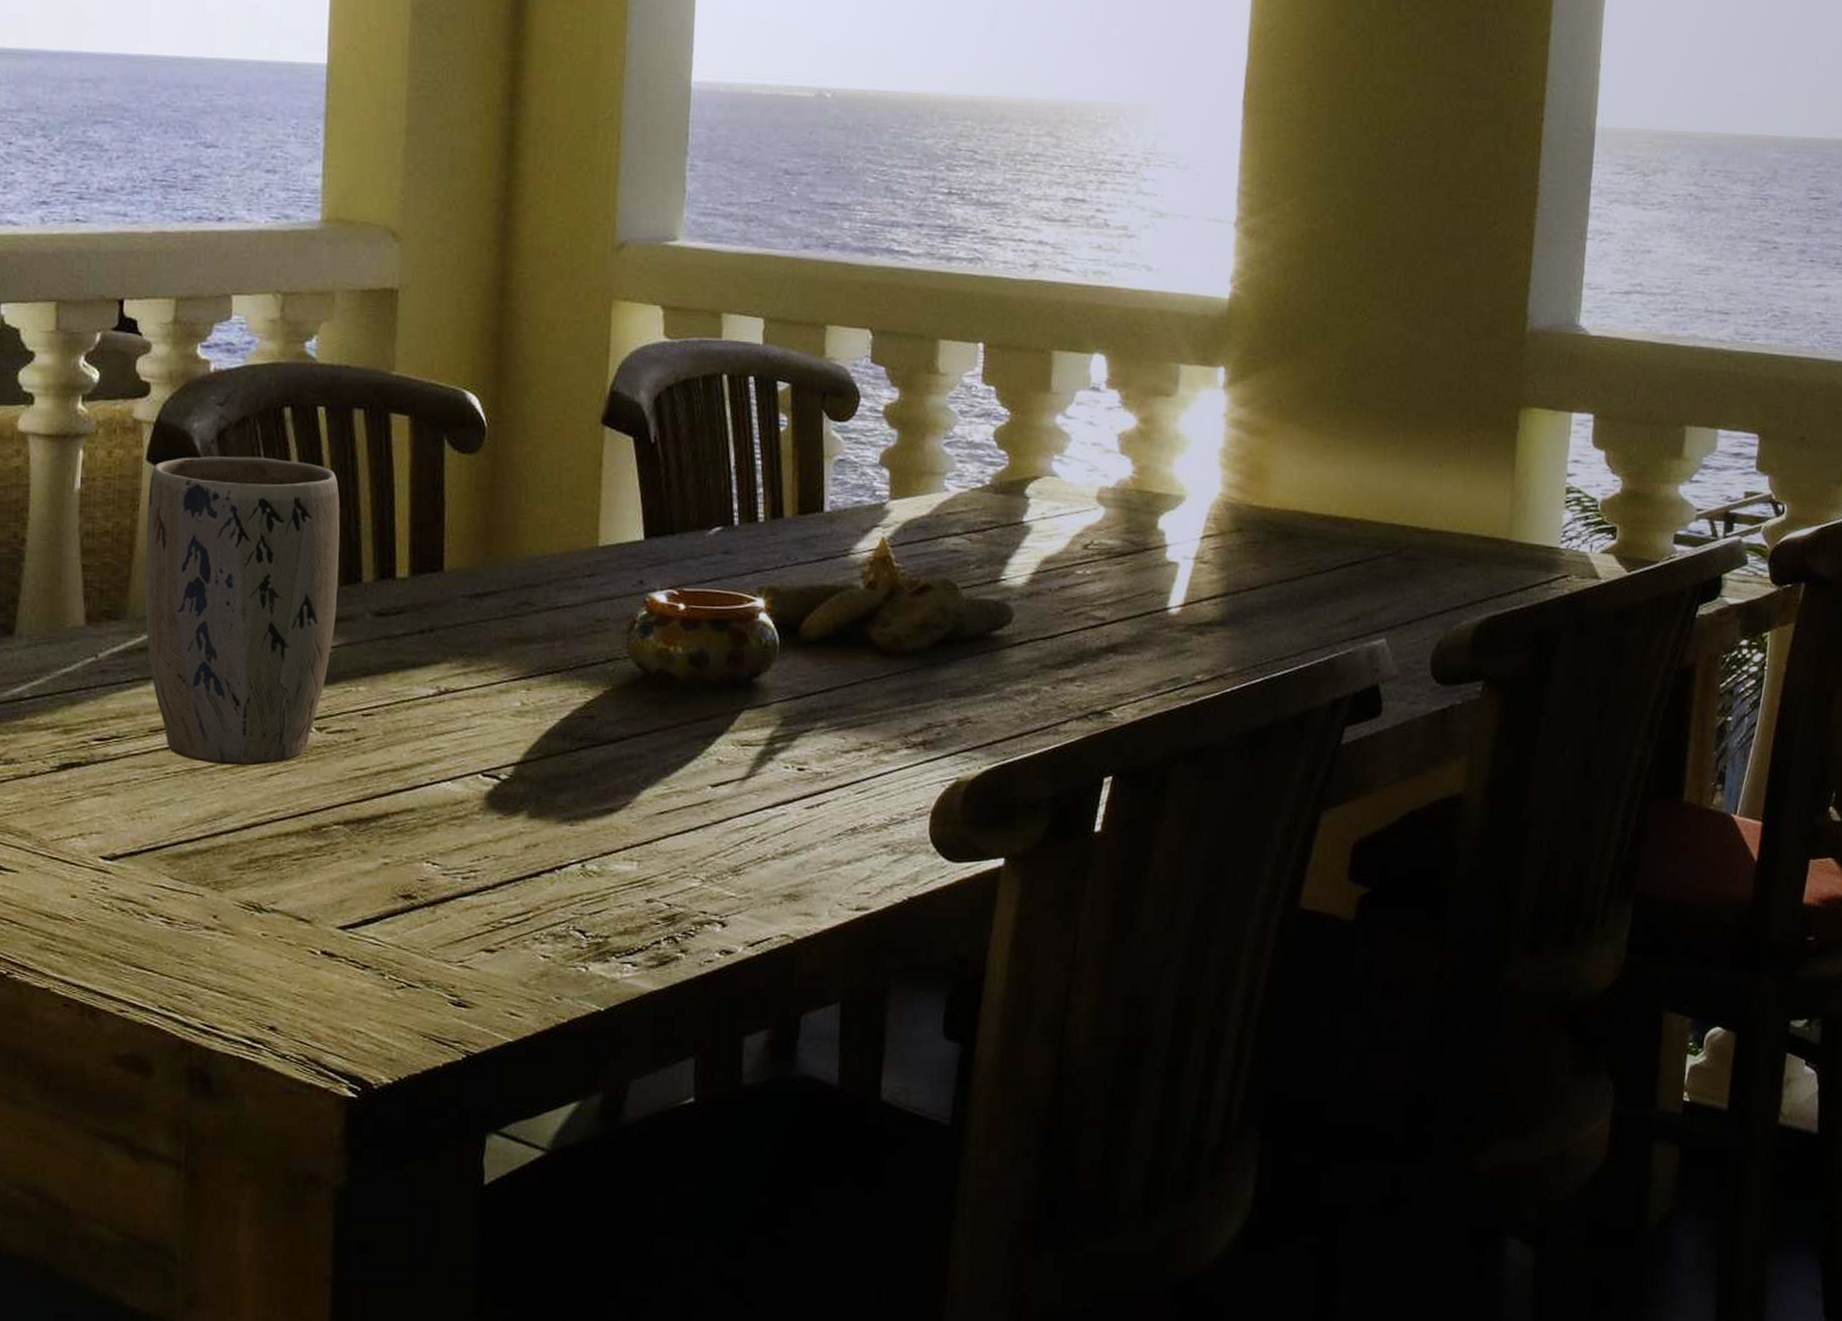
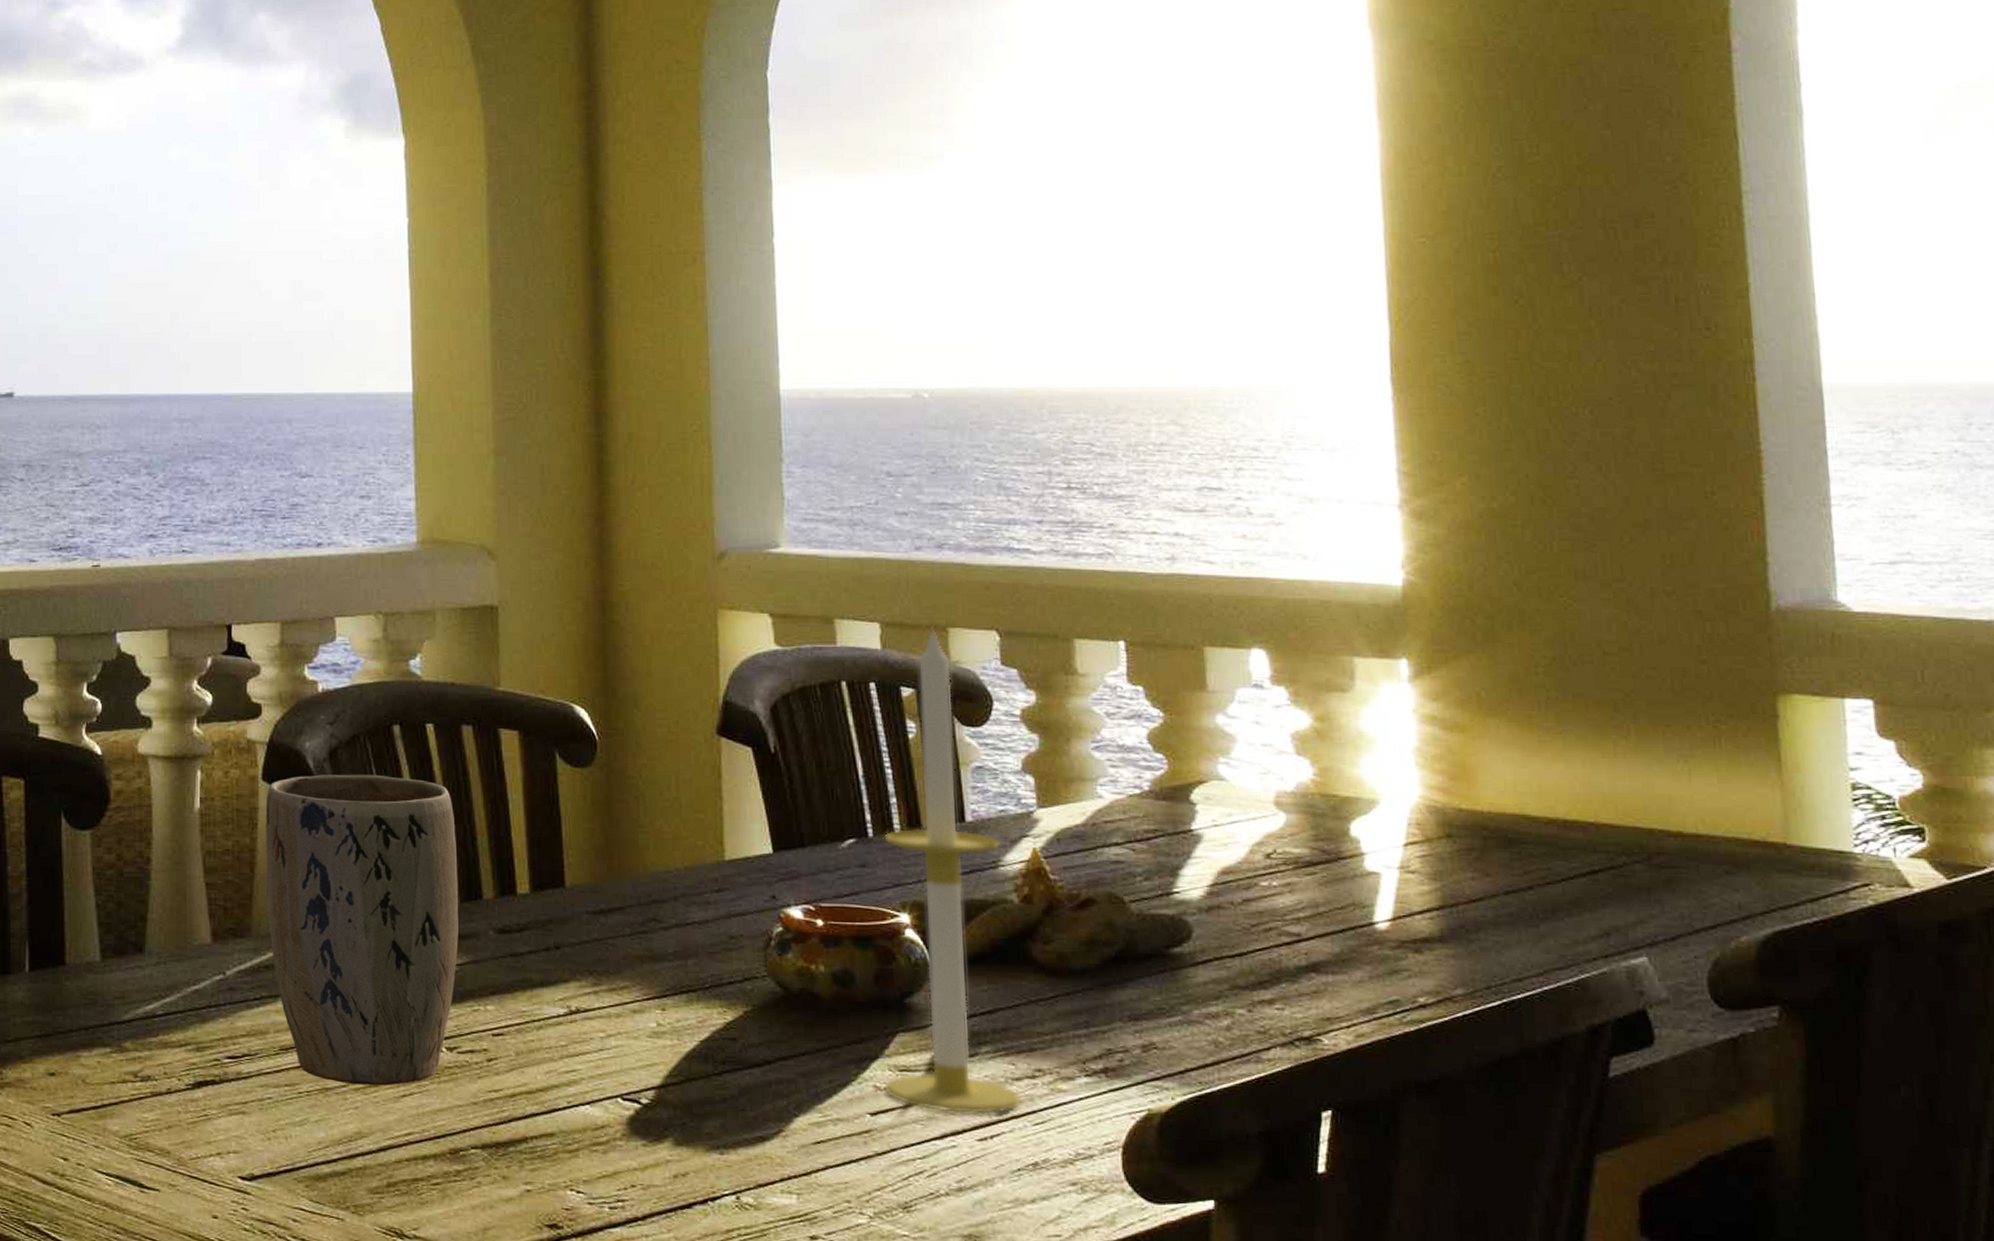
candle: none [726,323,853,785] -> present [884,626,1023,1115]

